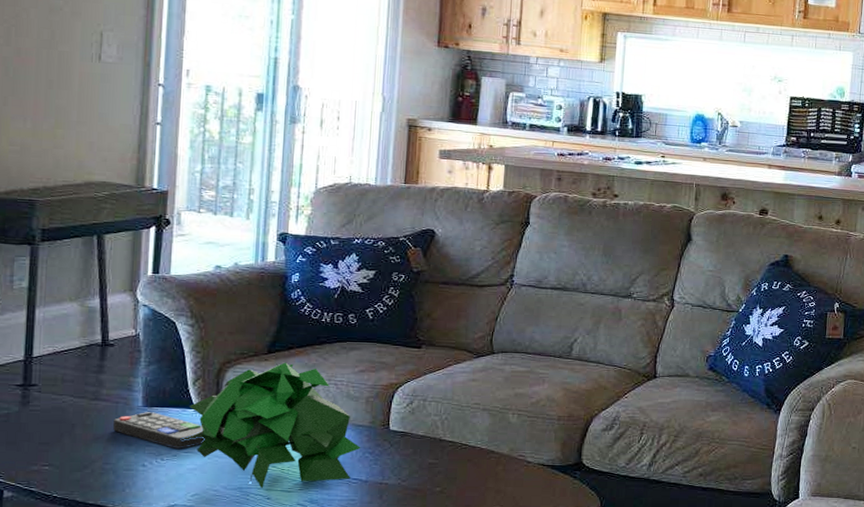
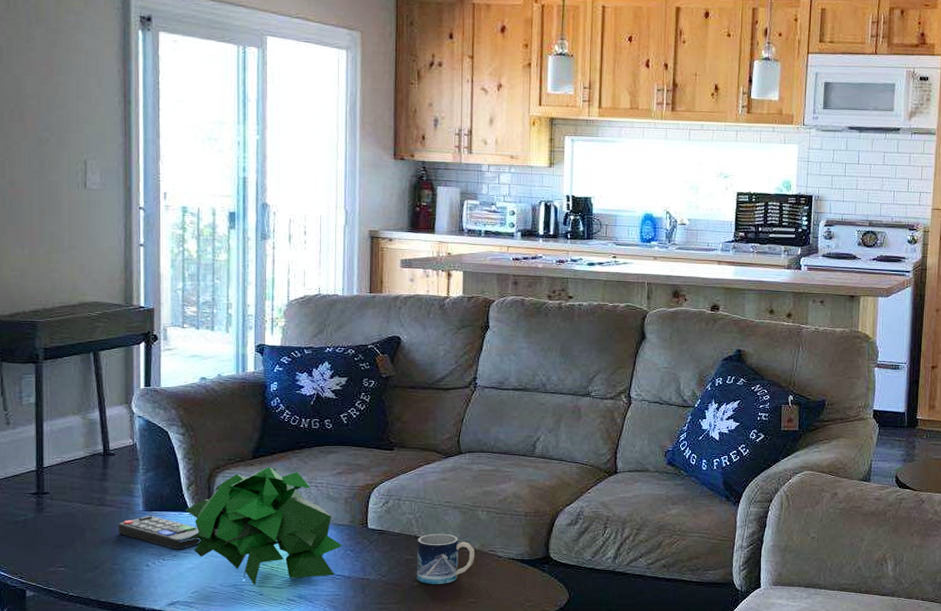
mug: none [439,436,503,490] -> present [417,533,475,584]

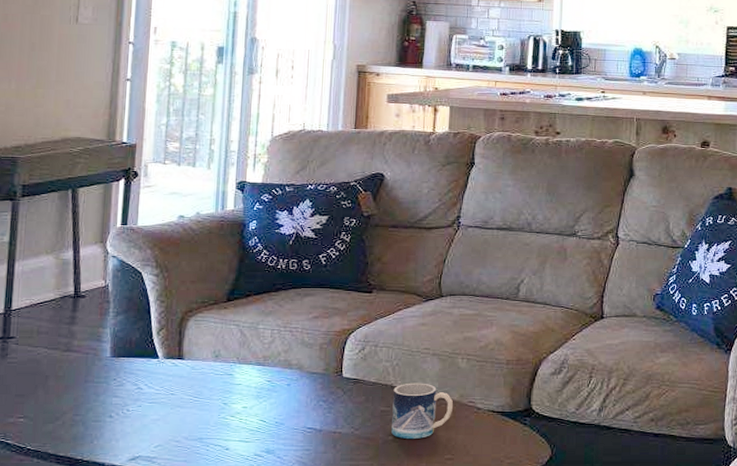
remote control: present [118,516,202,550] -> none [83,362,169,400]
plant: present [179,466,342,585] -> none [145,310,315,439]

